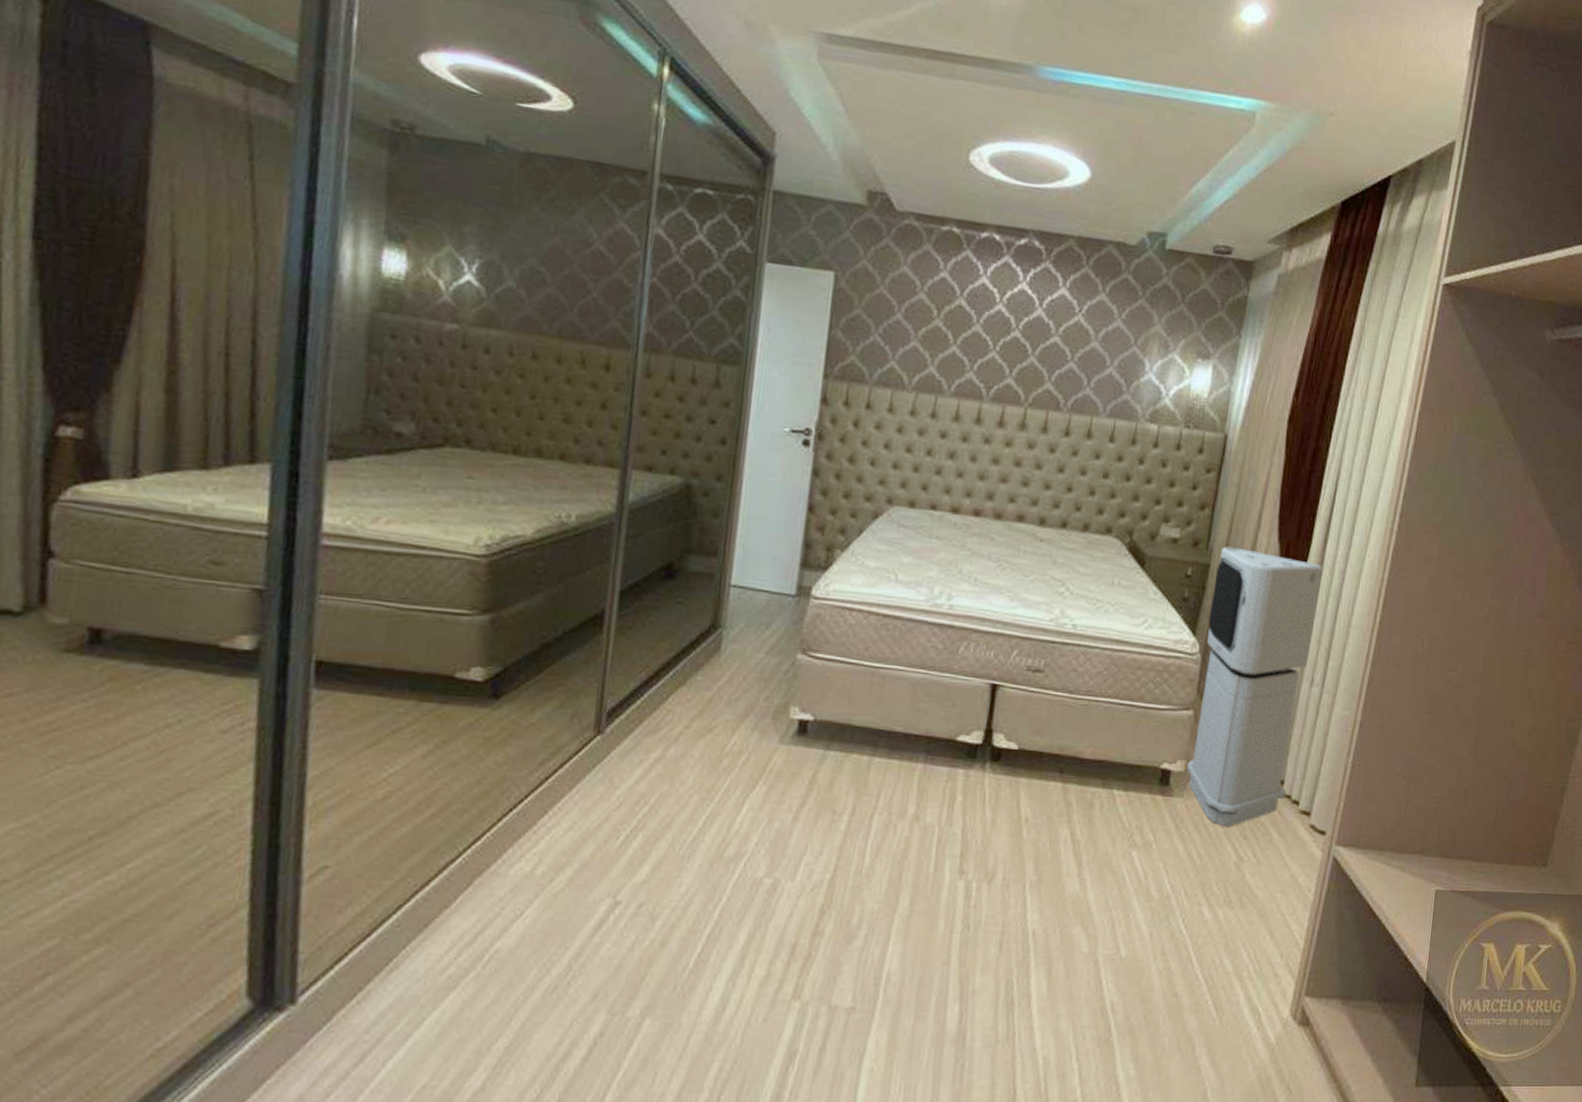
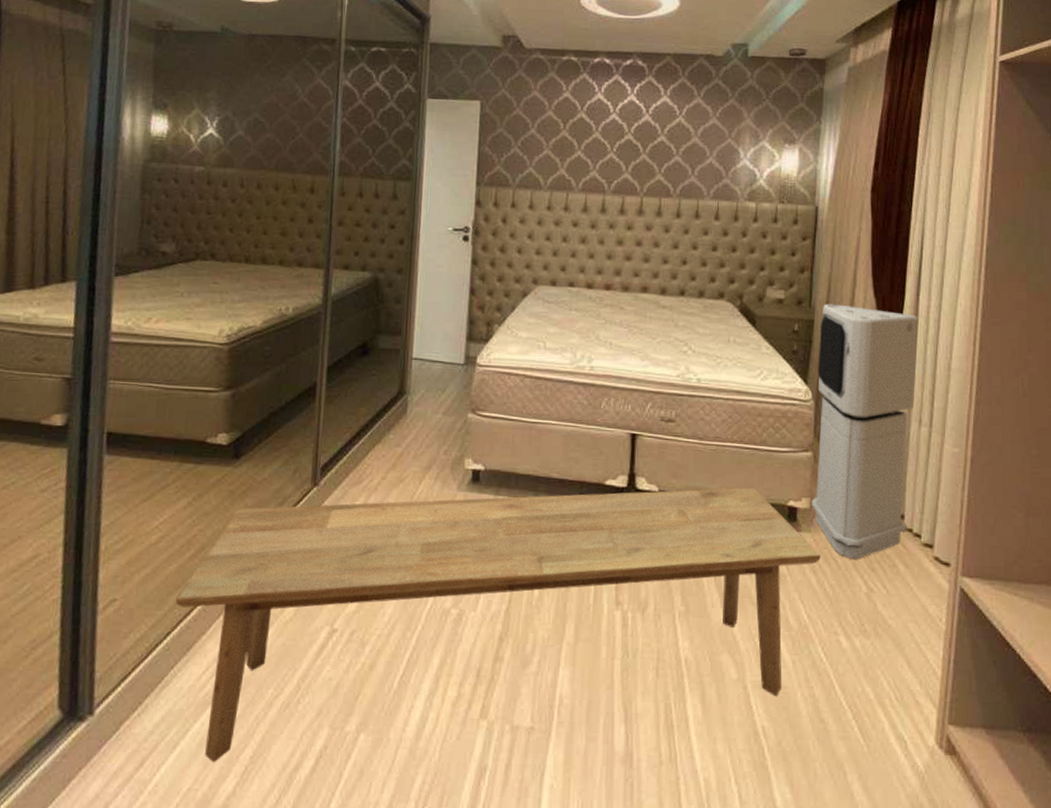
bench: none [409,747,1191,1056] -> present [175,487,821,763]

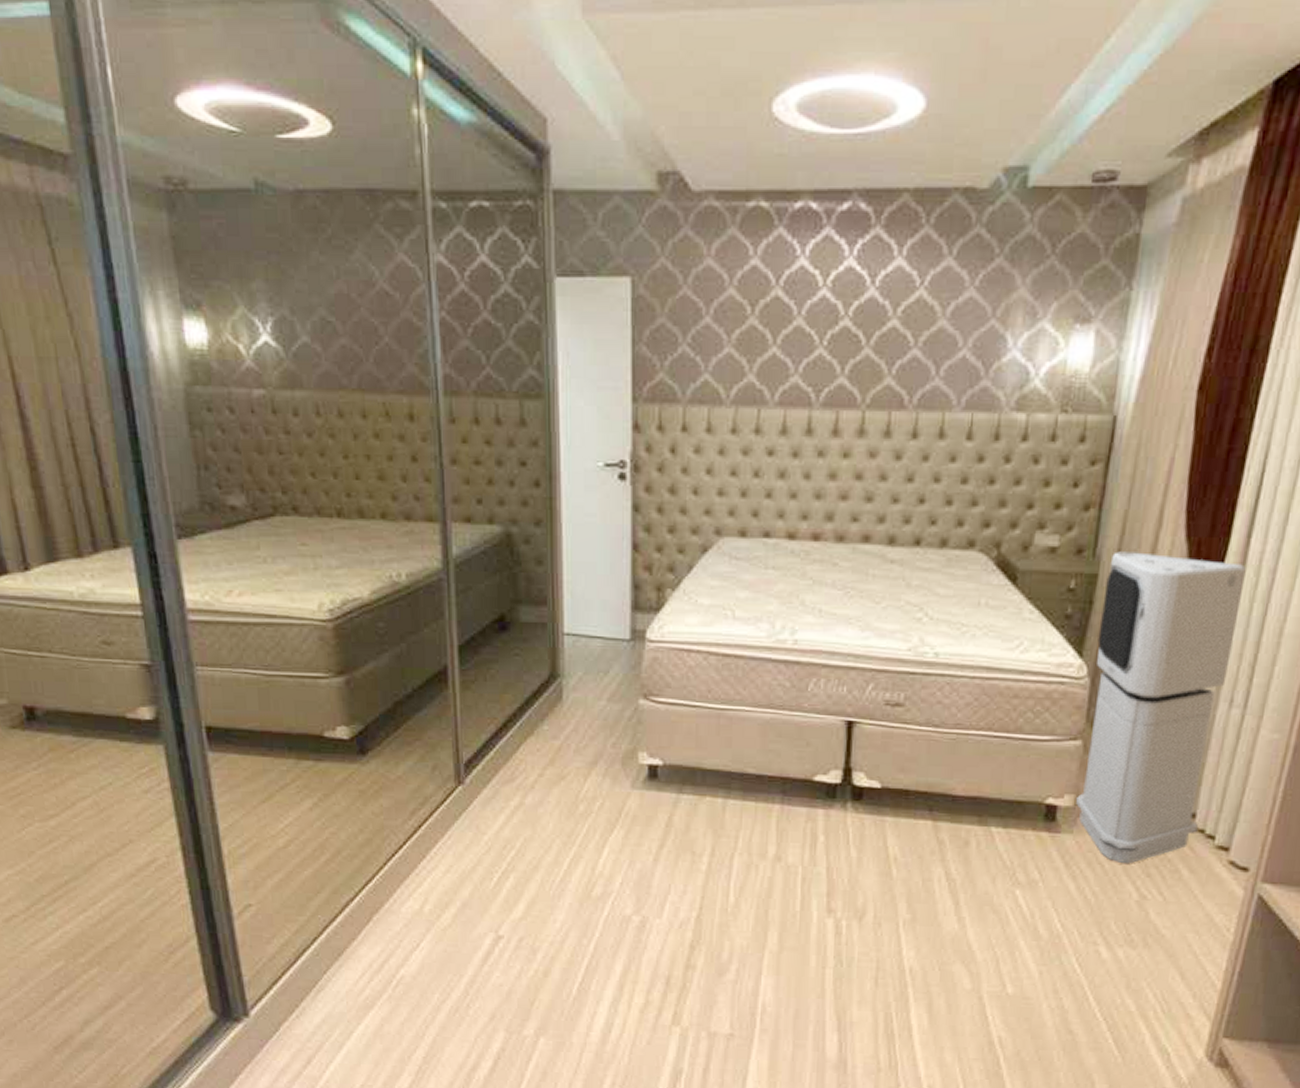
bench: present [175,487,821,763] -> none [316,783,1083,1063]

